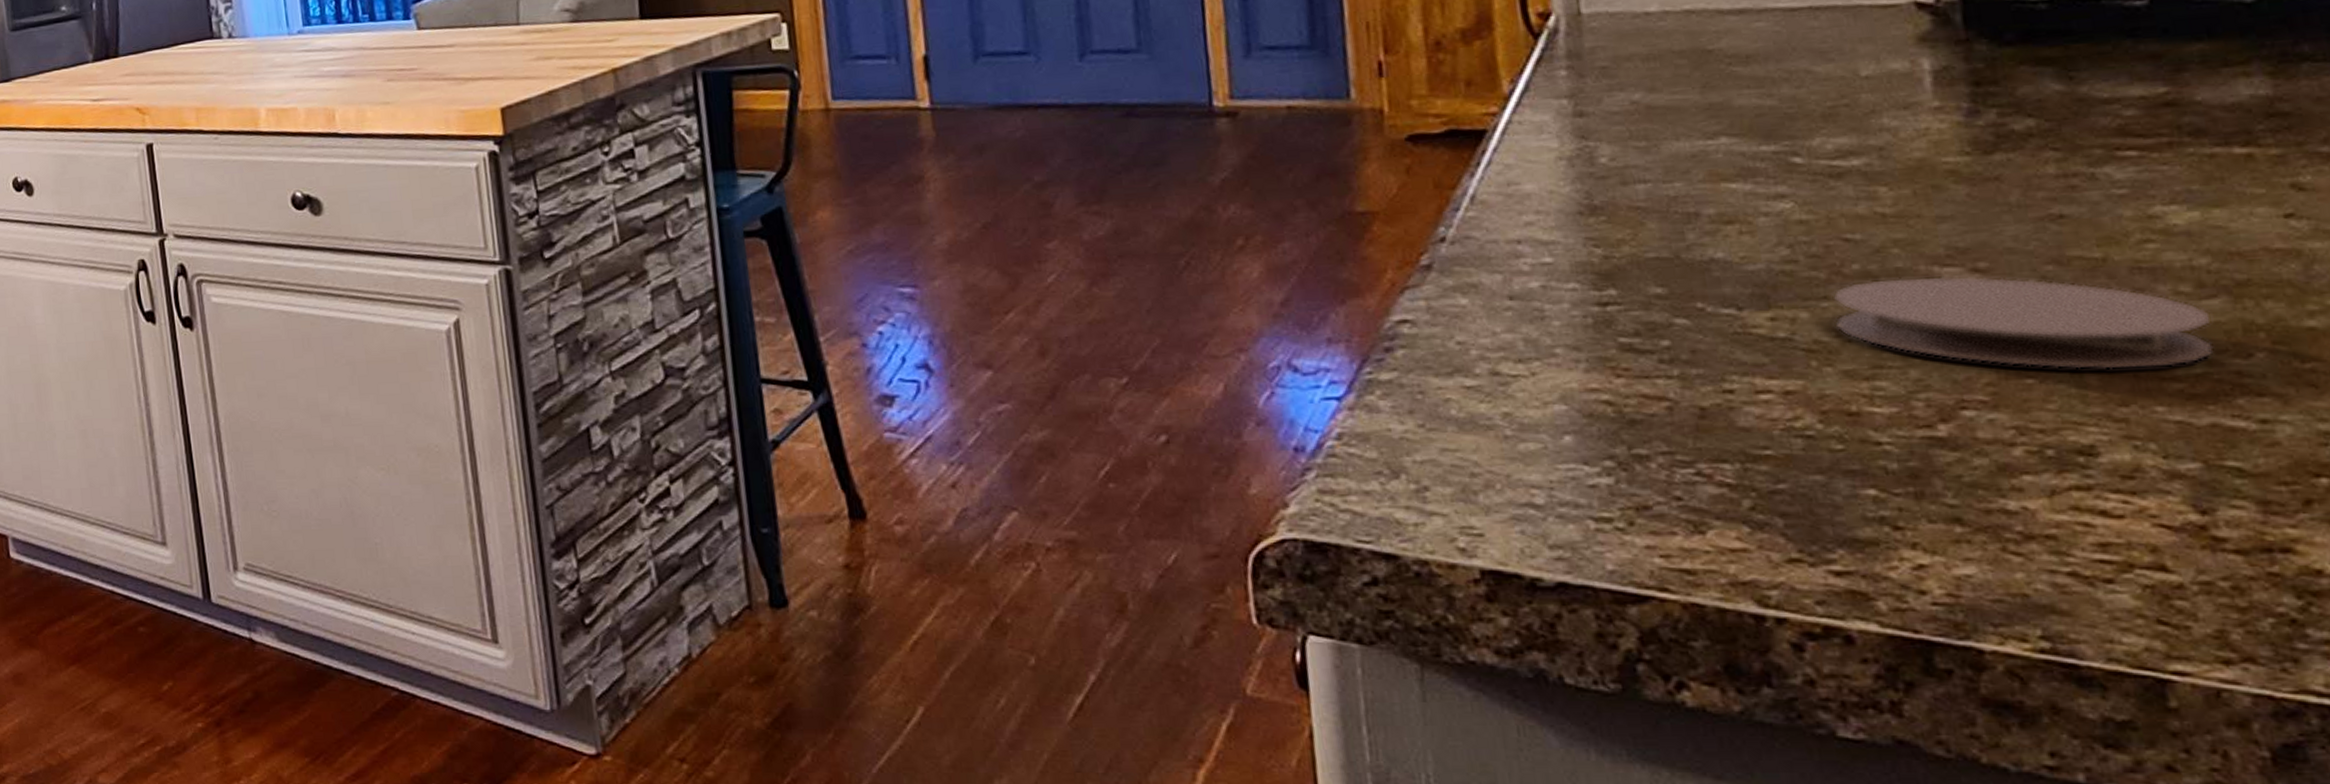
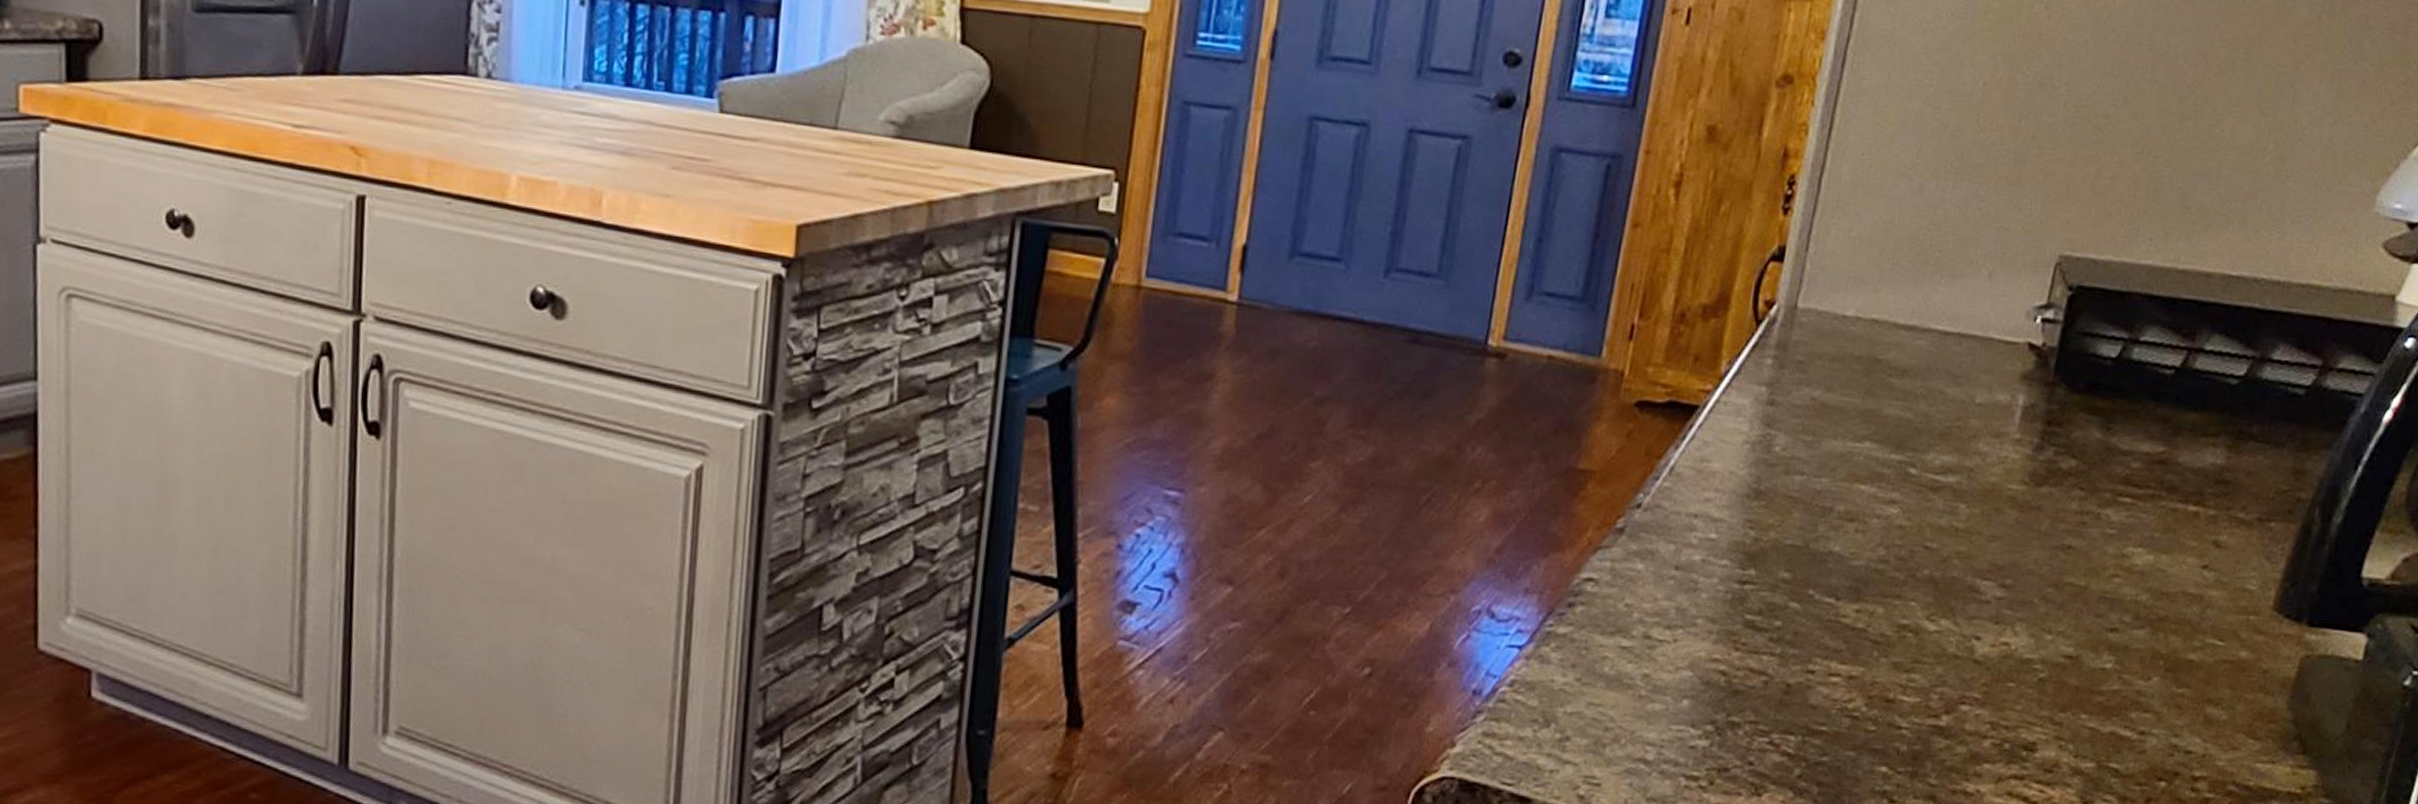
coaster: present [1832,275,2214,371] -> none [1898,584,2135,683]

